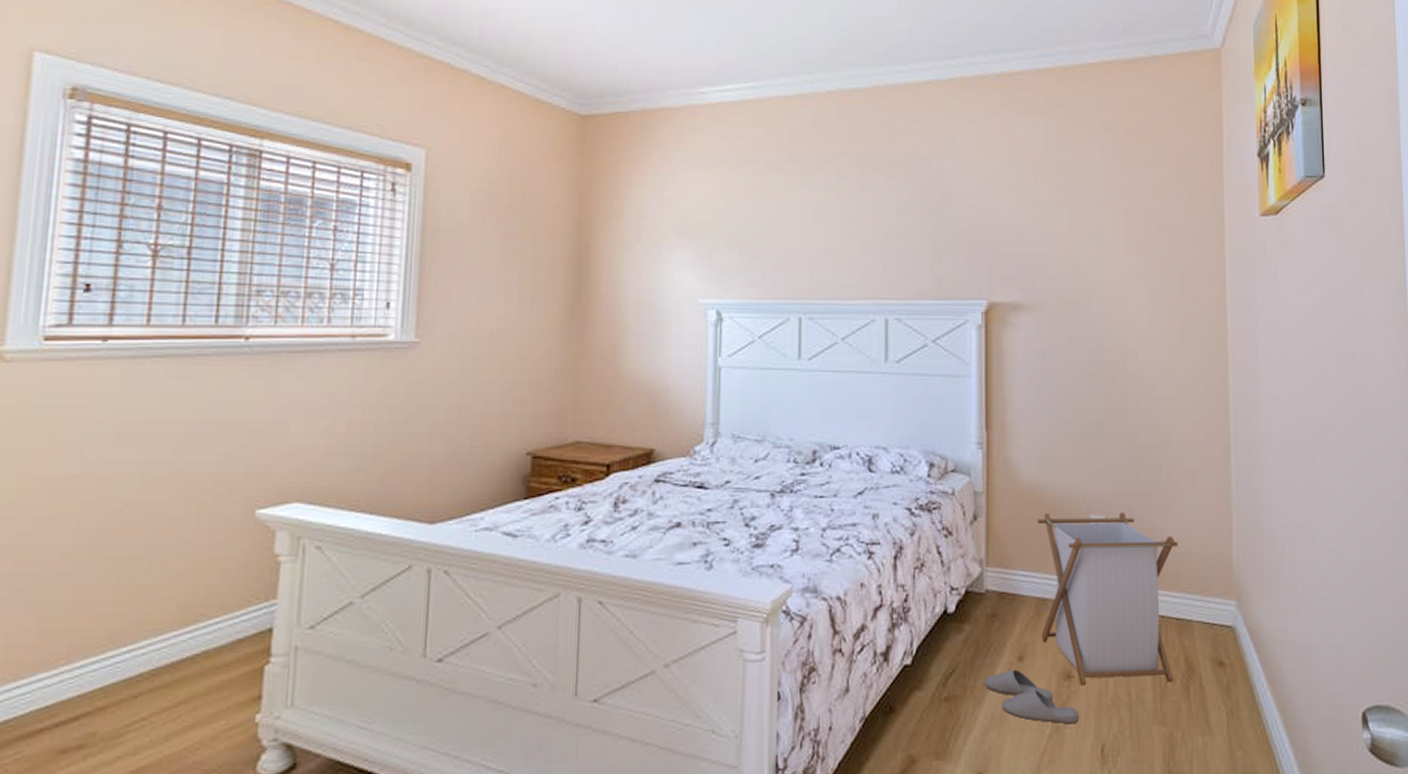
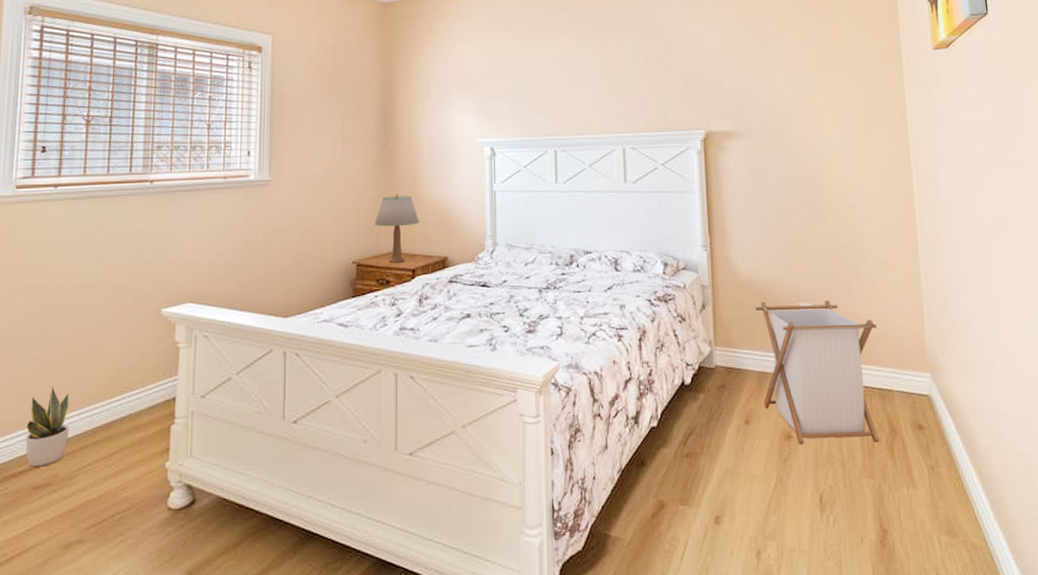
potted plant: none [48,612,117,723] -> present [25,386,69,467]
table lamp: none [557,365,620,457] -> present [374,193,420,264]
slippers: present [984,669,1078,724] -> none [718,431,799,477]

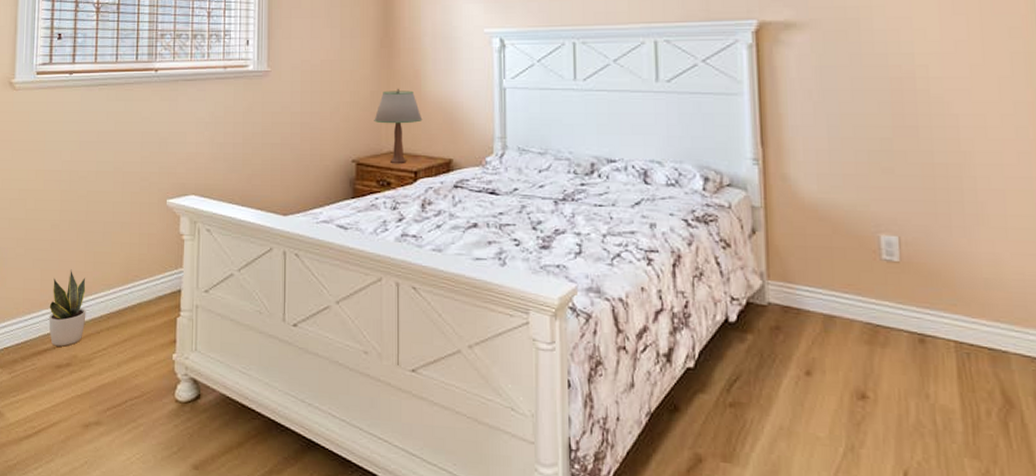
laundry basket: present [756,299,880,445] -> none [821,230,988,415]

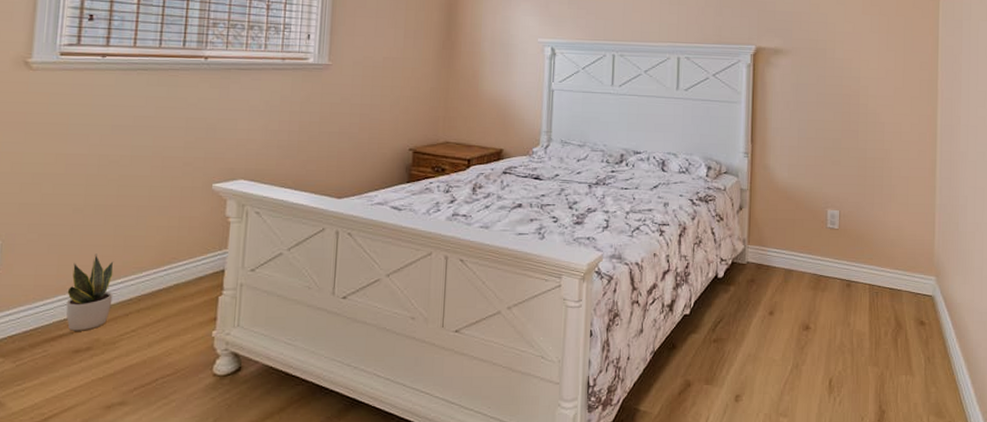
table lamp: present [374,88,423,165] -> none [432,86,478,153]

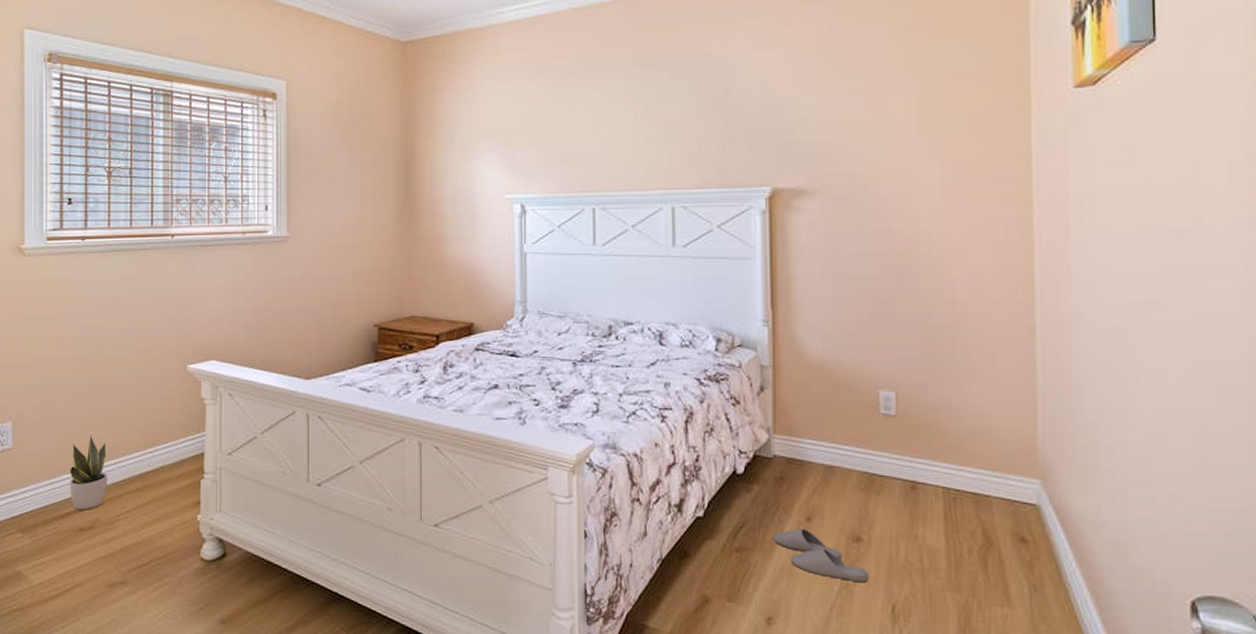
slippers: none [743,321,813,363] -> present [773,528,868,583]

